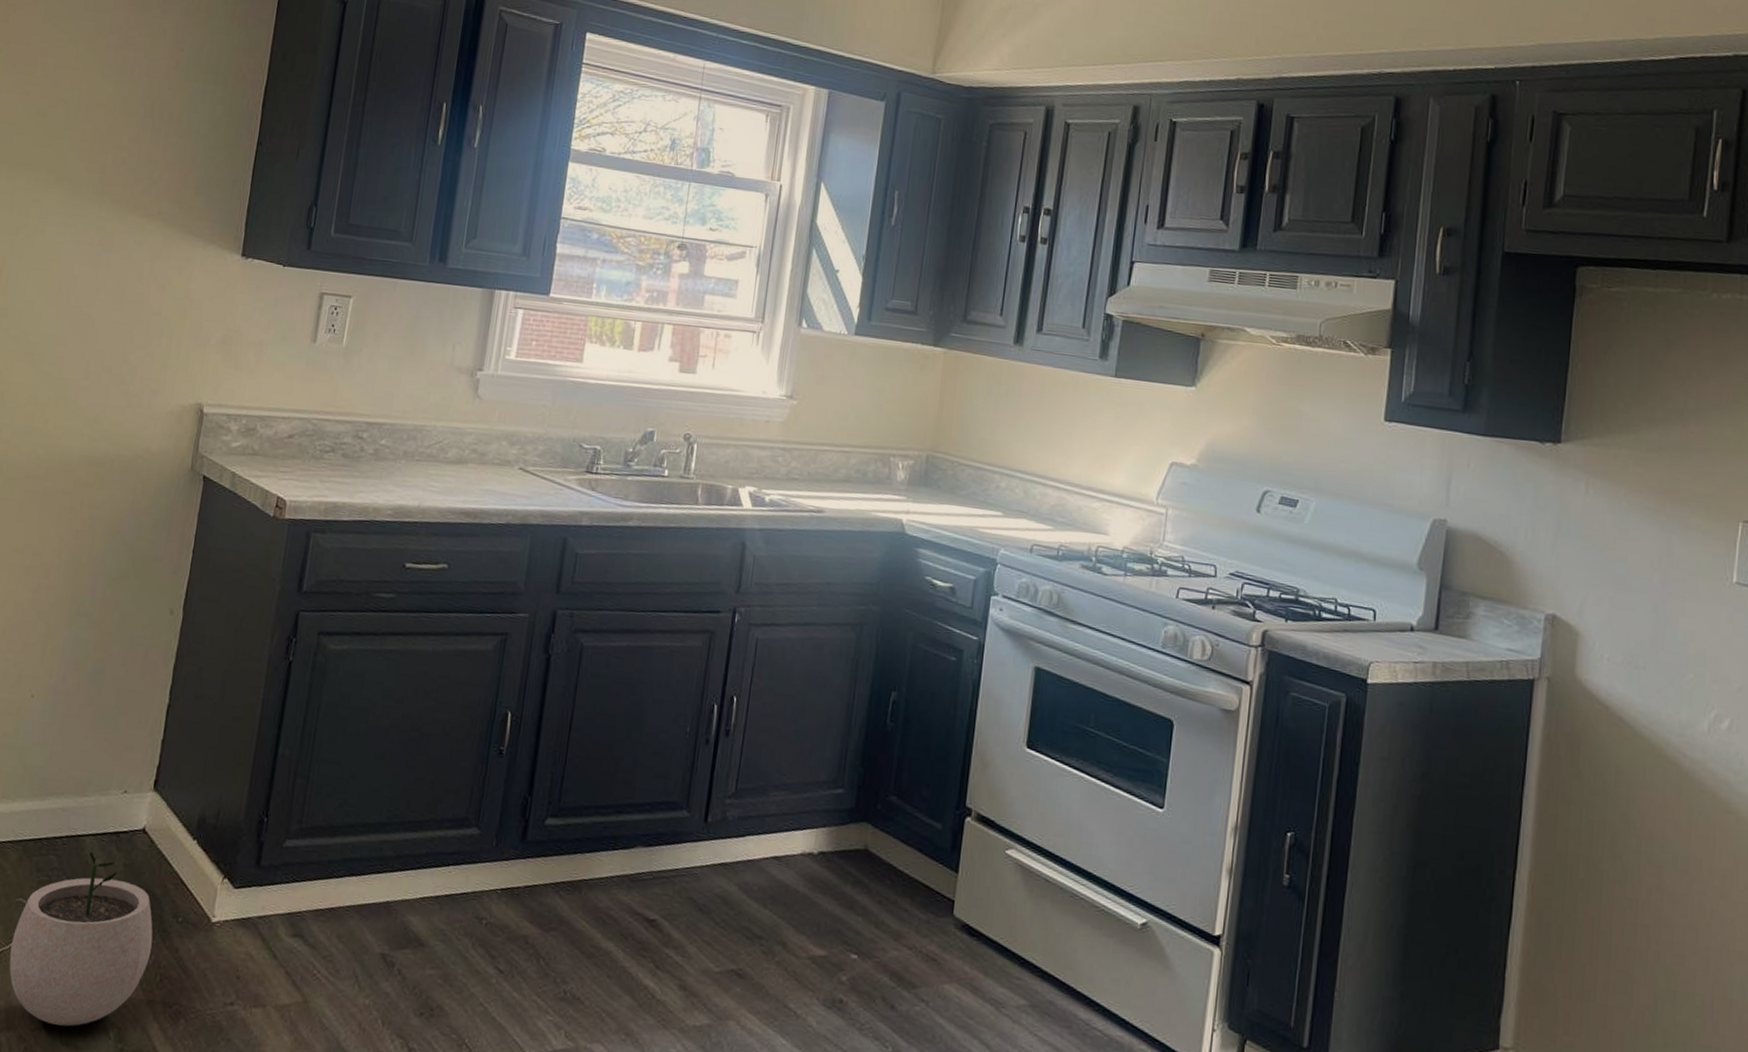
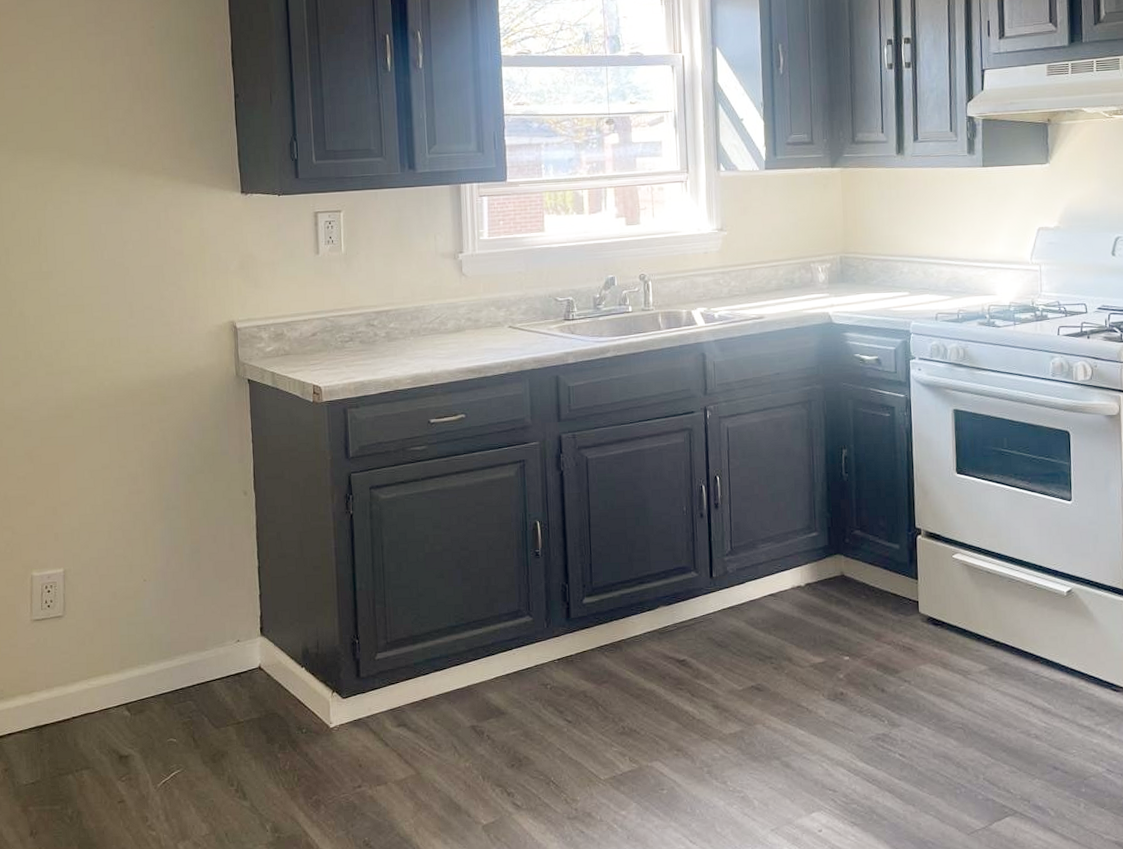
plant pot: present [9,847,153,1027] -> none [171,688,286,829]

